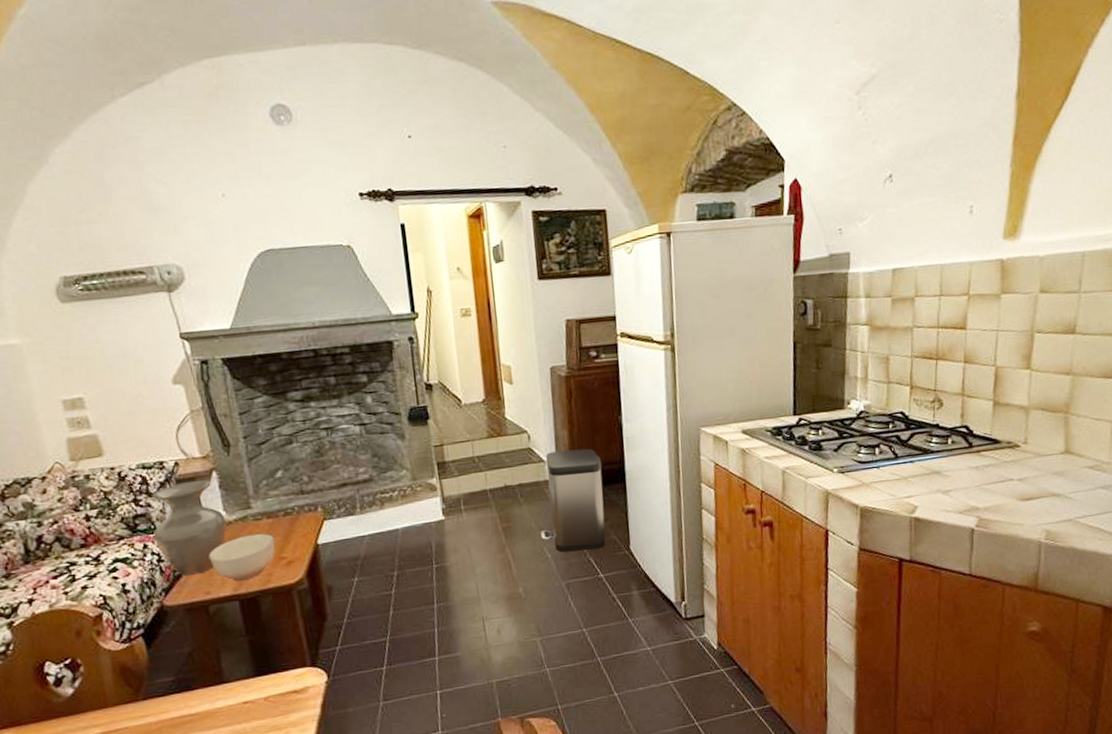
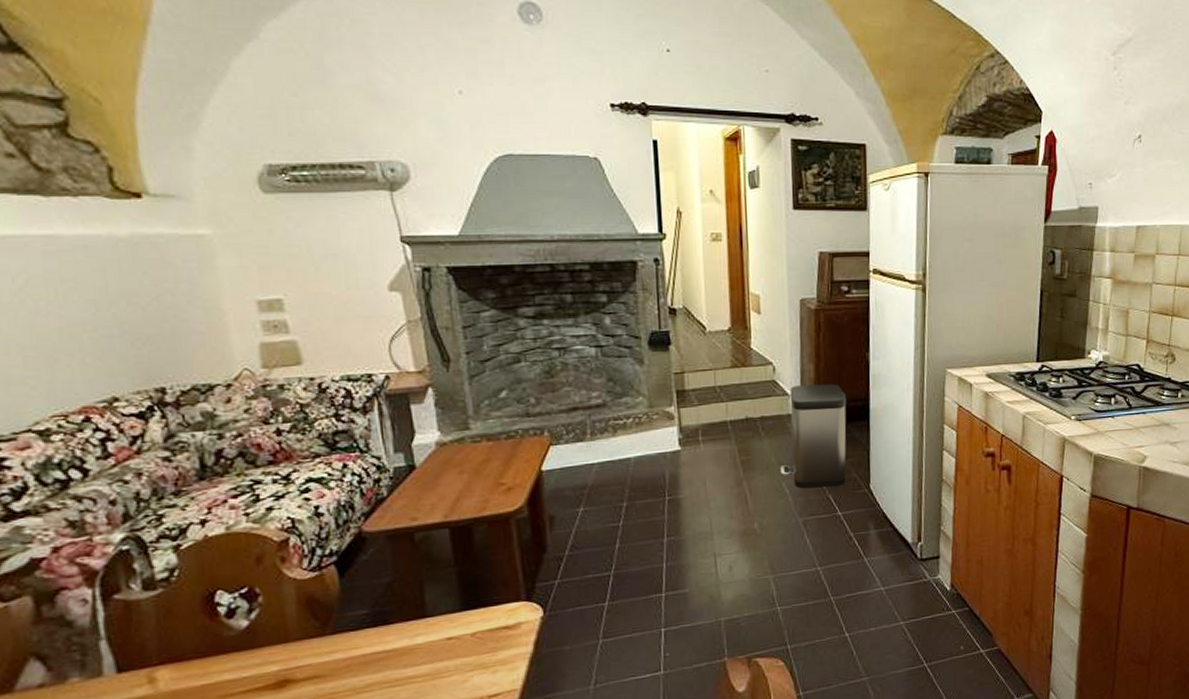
vase: present [151,479,227,576] -> none [355,396,440,500]
bowl: present [208,533,276,582] -> none [418,456,495,508]

